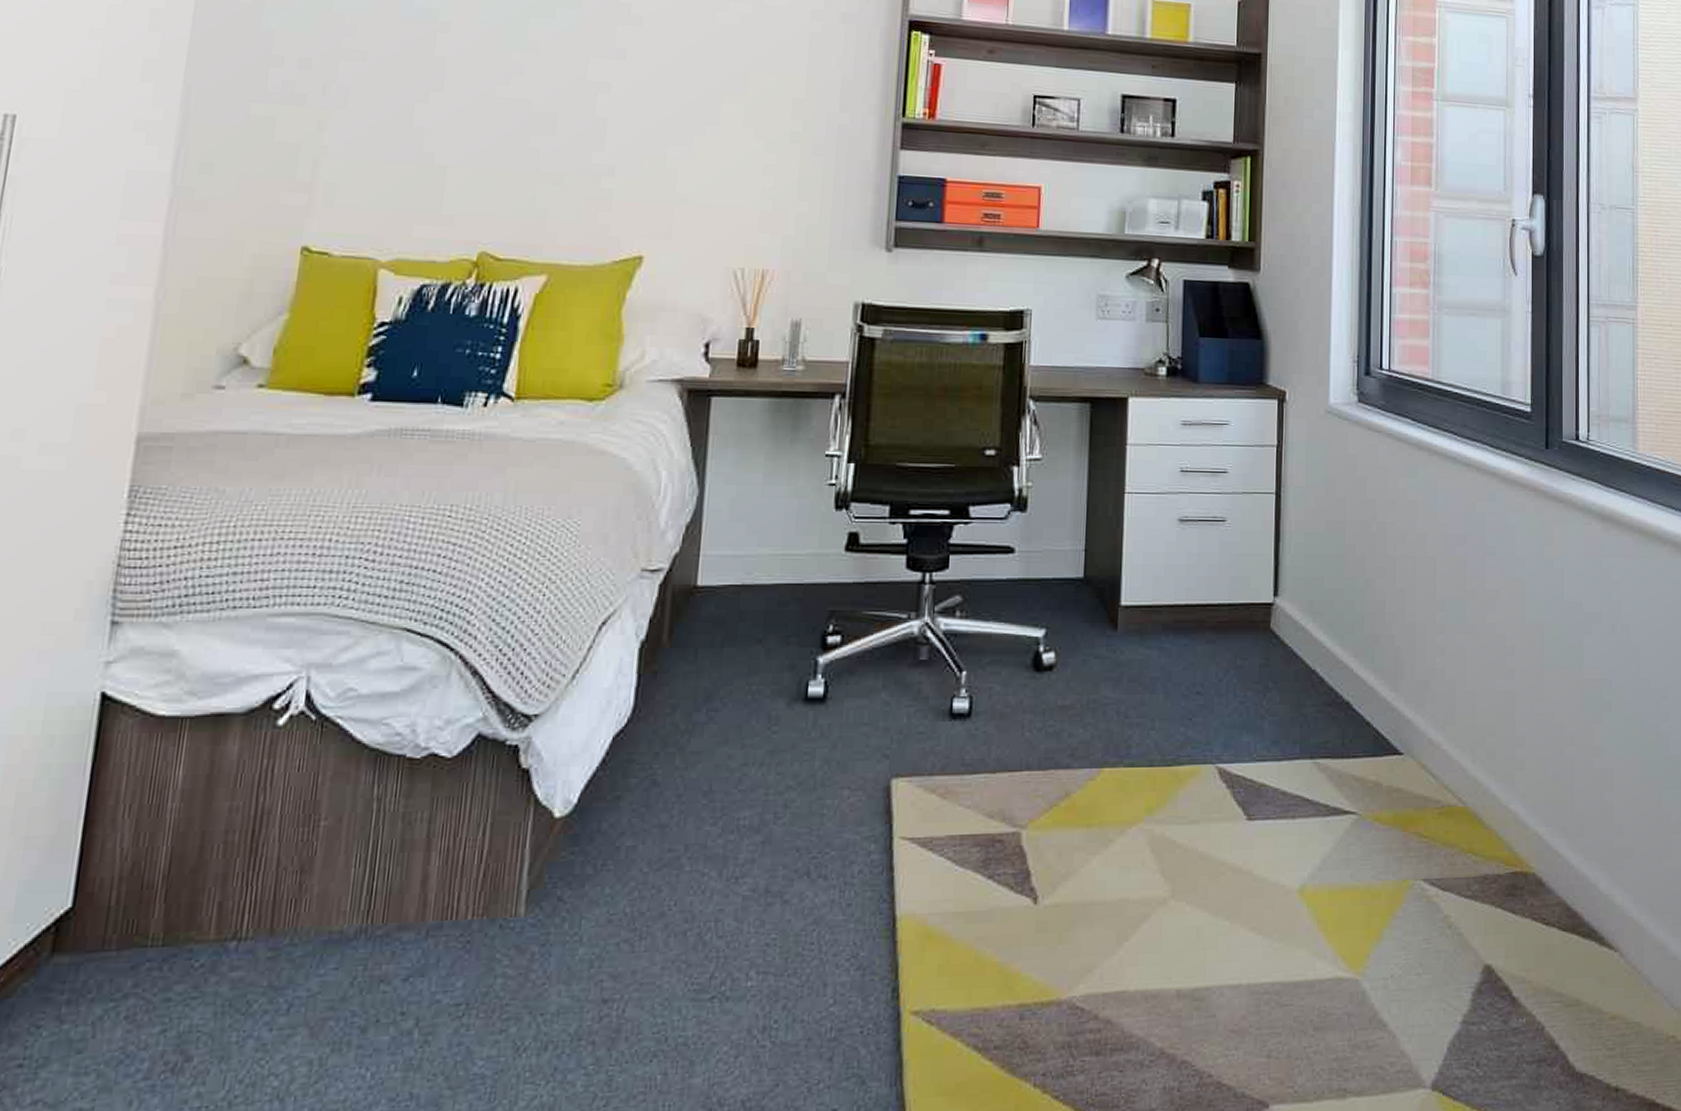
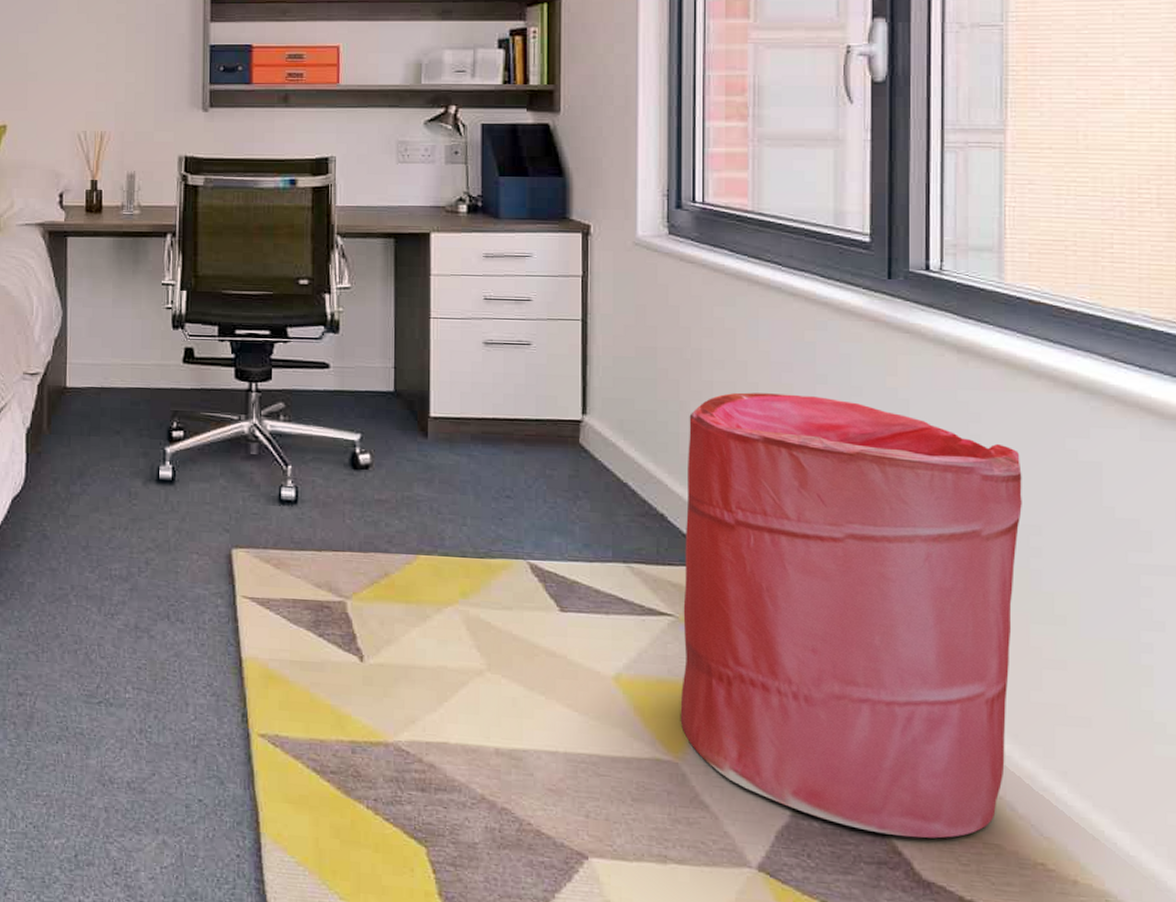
laundry hamper: none [1361,567,1653,1029] -> present [680,392,1022,839]

